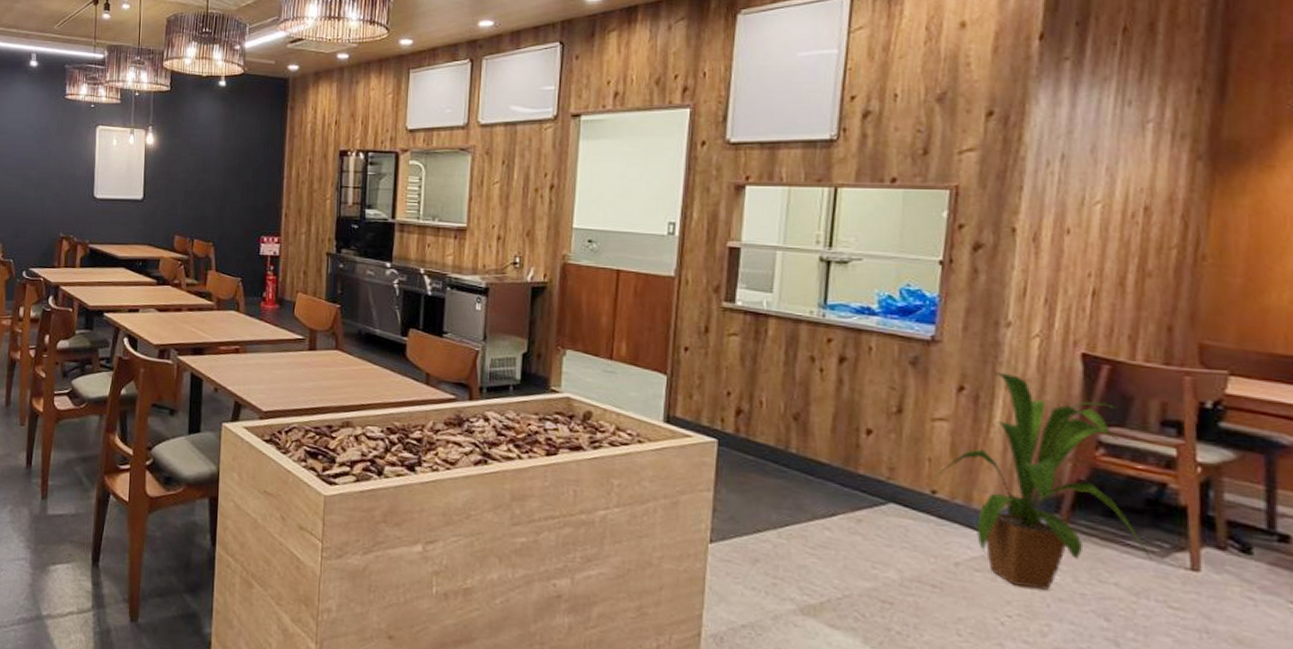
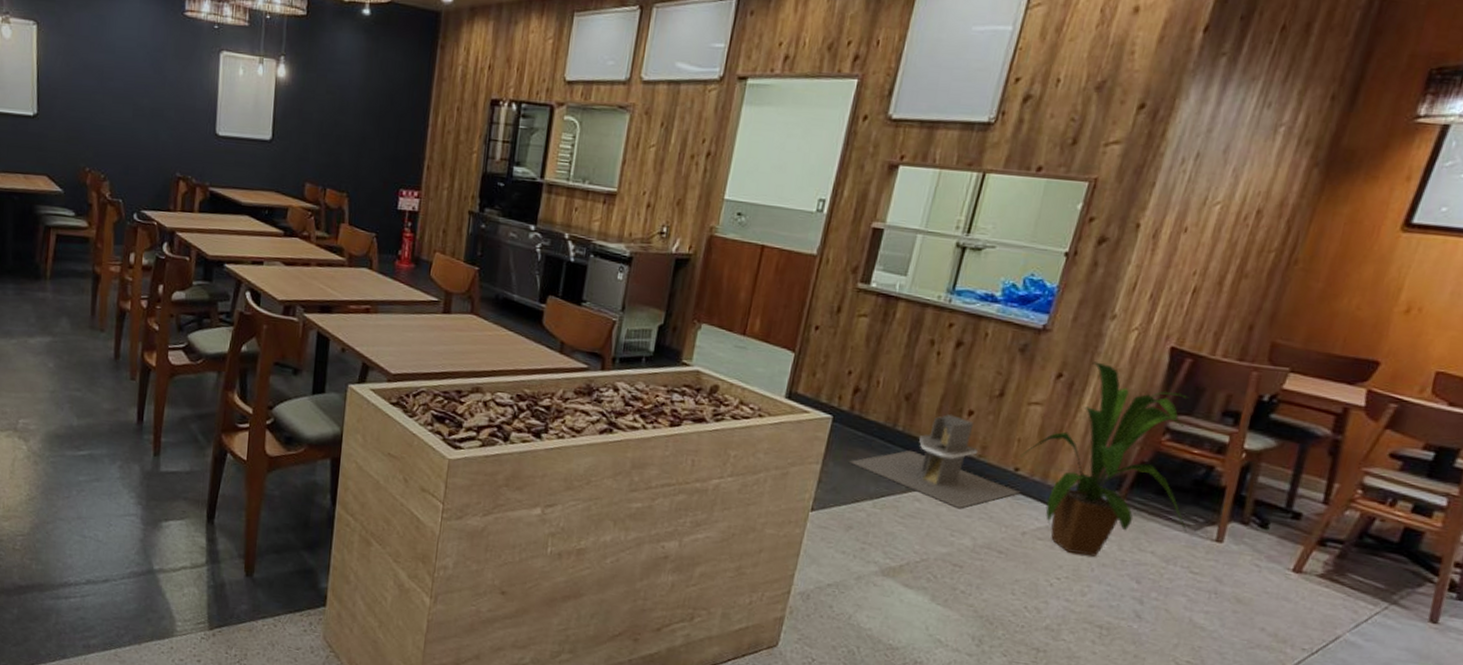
fireplace: none [743,433,944,538] -> present [849,413,1021,509]

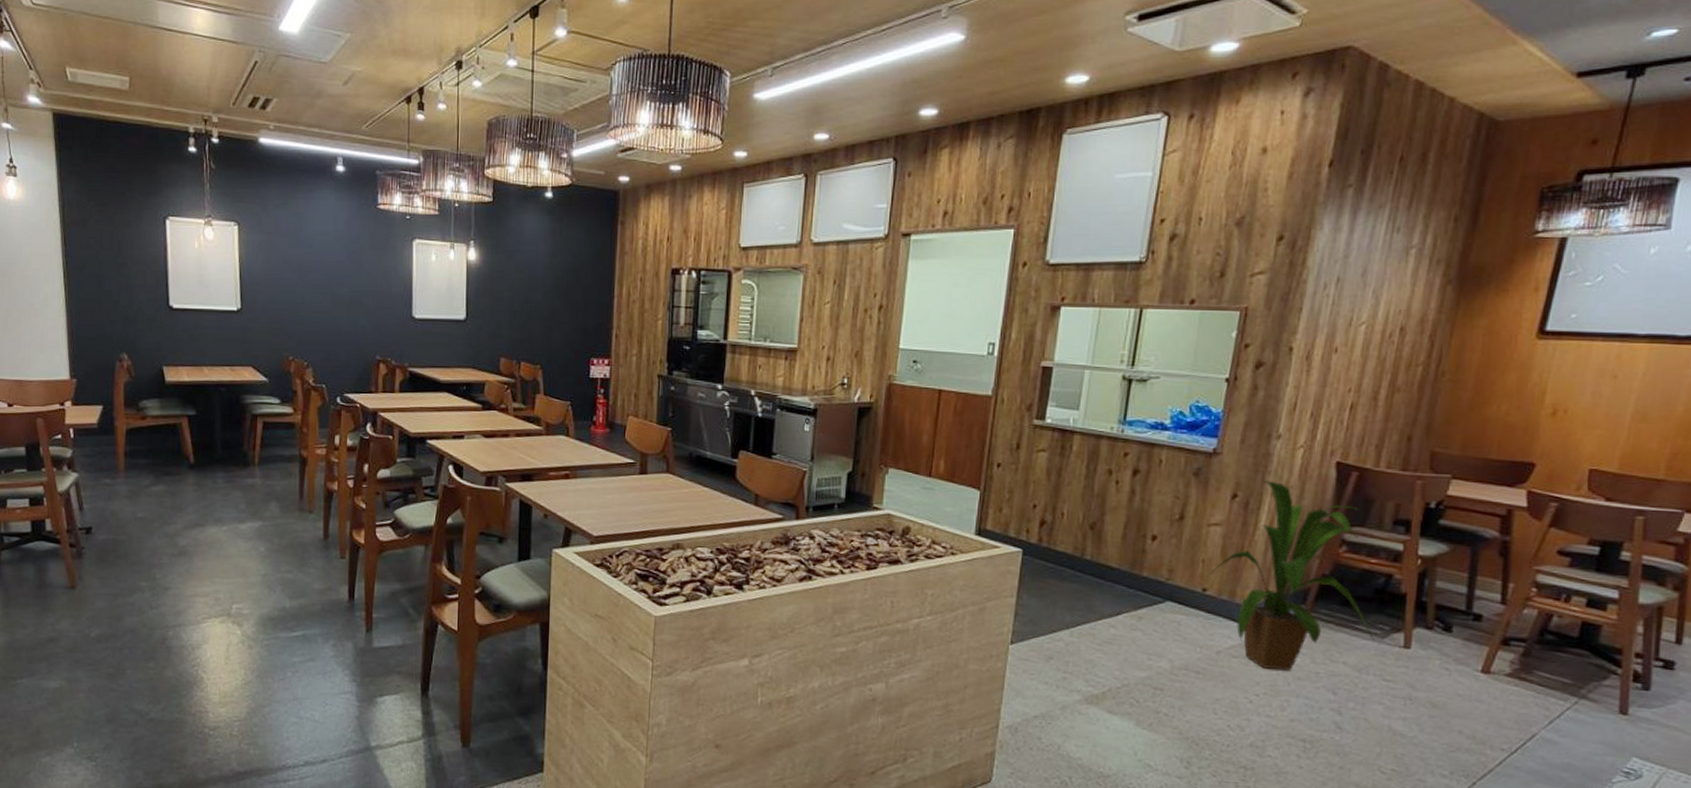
fireplace: present [849,413,1021,509] -> none [1042,540,1211,633]

